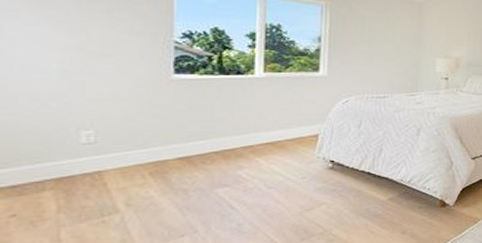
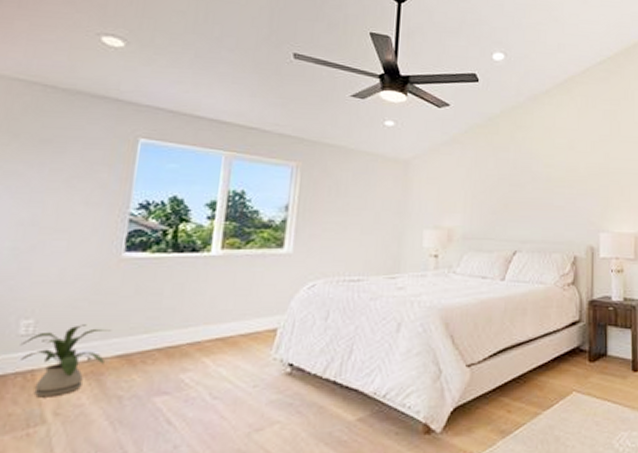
house plant: none [83,134,169,193] -> present [19,324,111,398]

